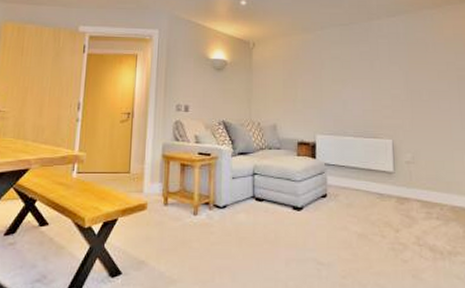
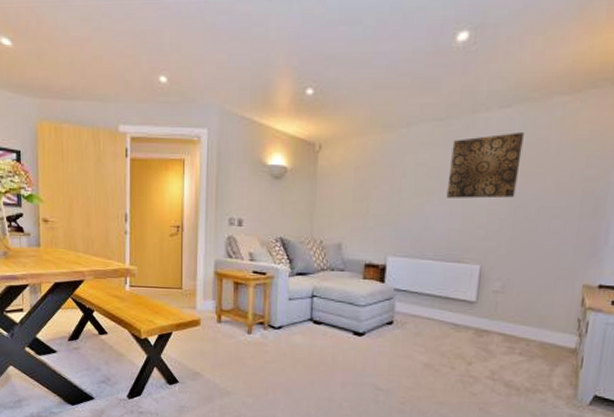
wall art: none [357,35,409,85] -> present [446,133,524,199]

